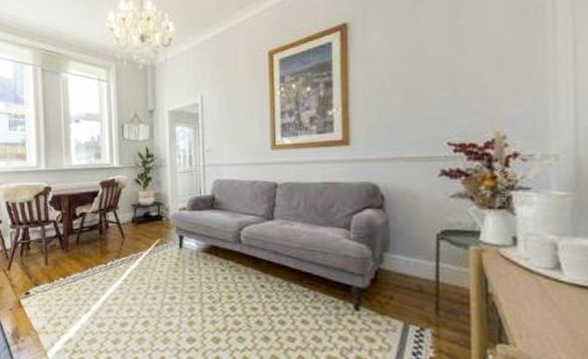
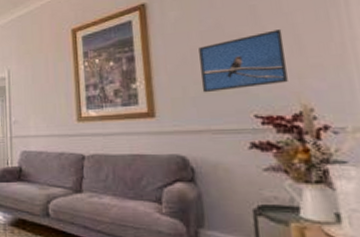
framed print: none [398,53,486,120] -> present [199,29,288,93]

